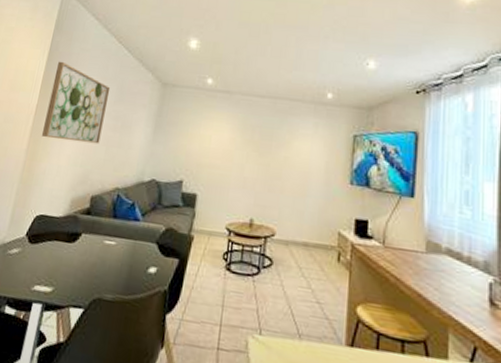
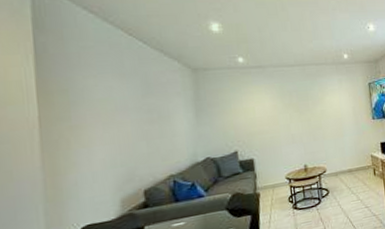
wall art: present [41,61,111,145] -> none [52,63,137,149]

